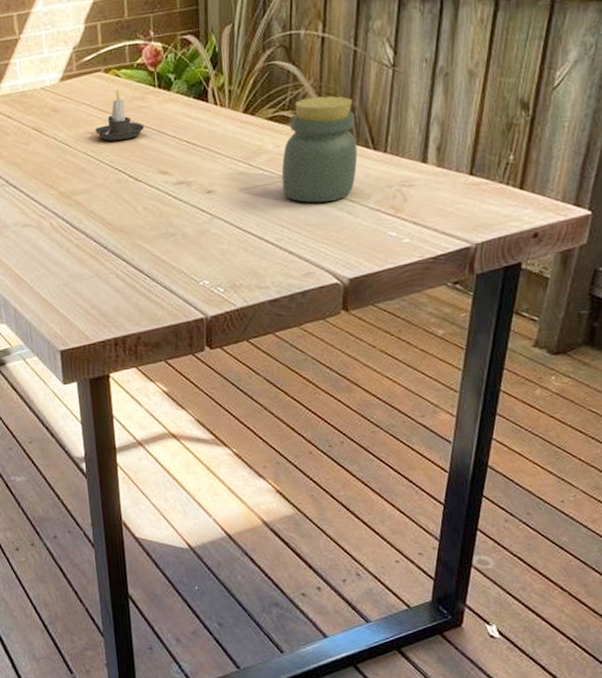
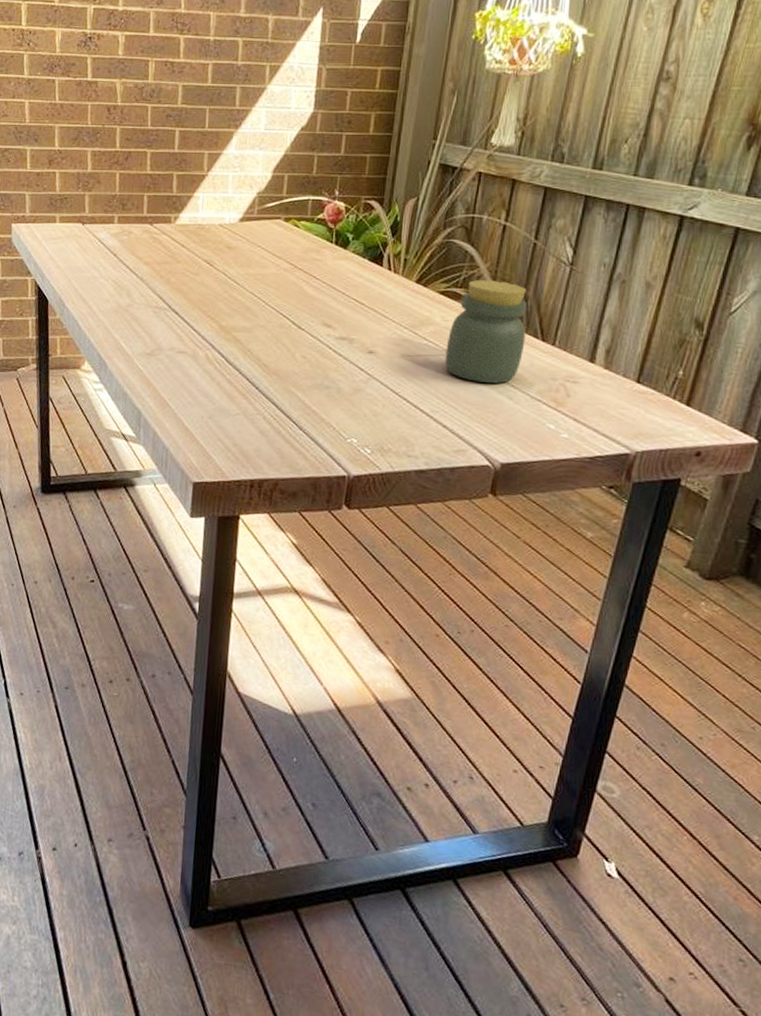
candle: present [95,89,145,141] -> none [266,239,316,287]

